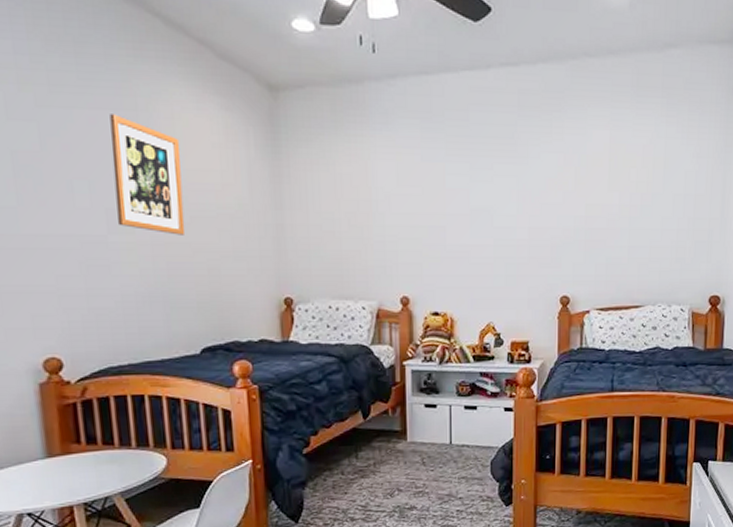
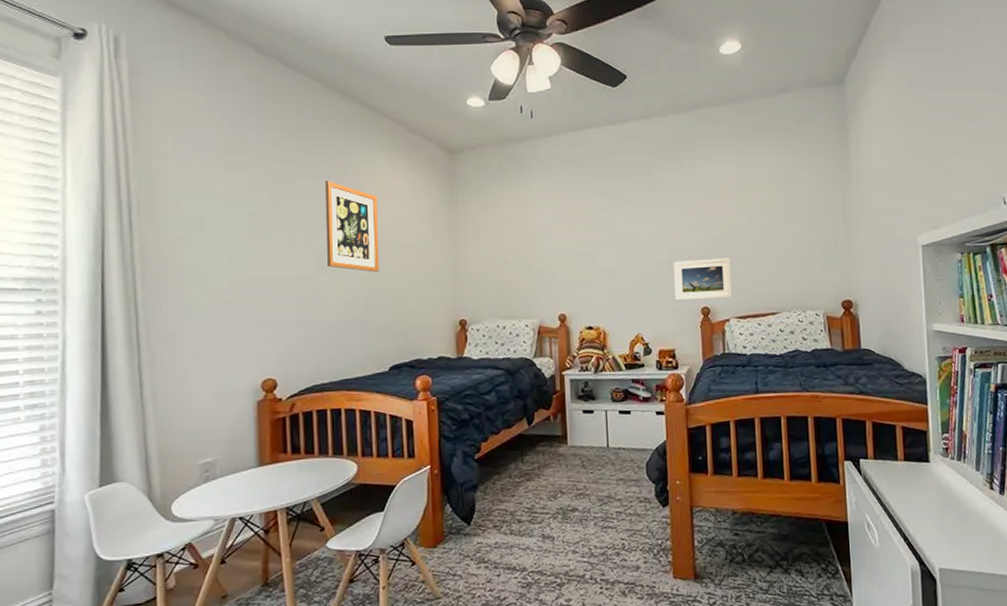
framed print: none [532,241,595,288] -> present [673,257,732,301]

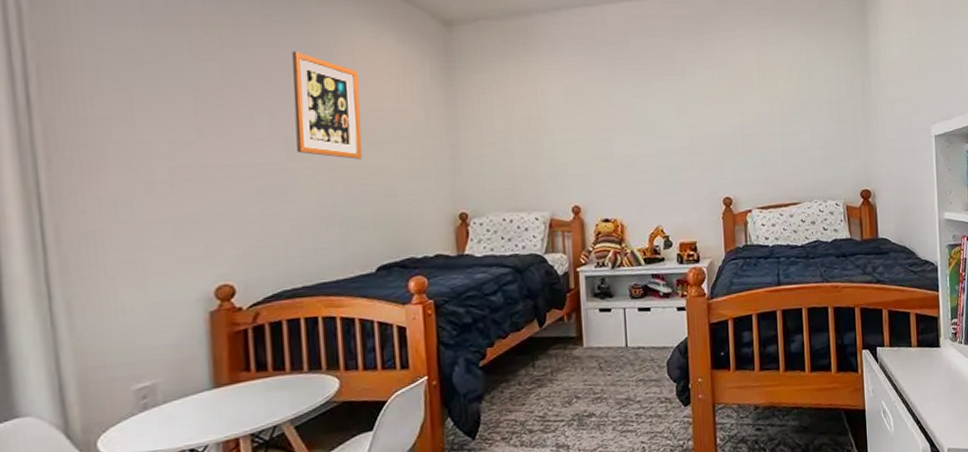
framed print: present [673,257,732,301] -> none [694,146,754,191]

